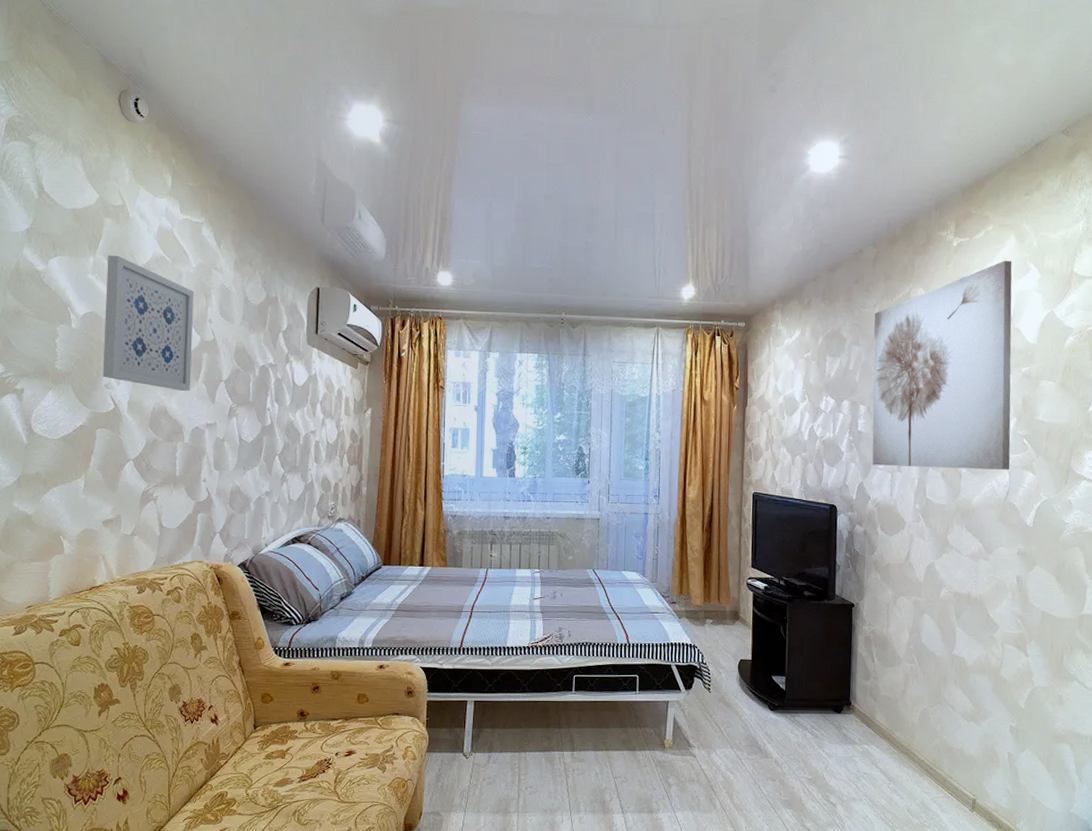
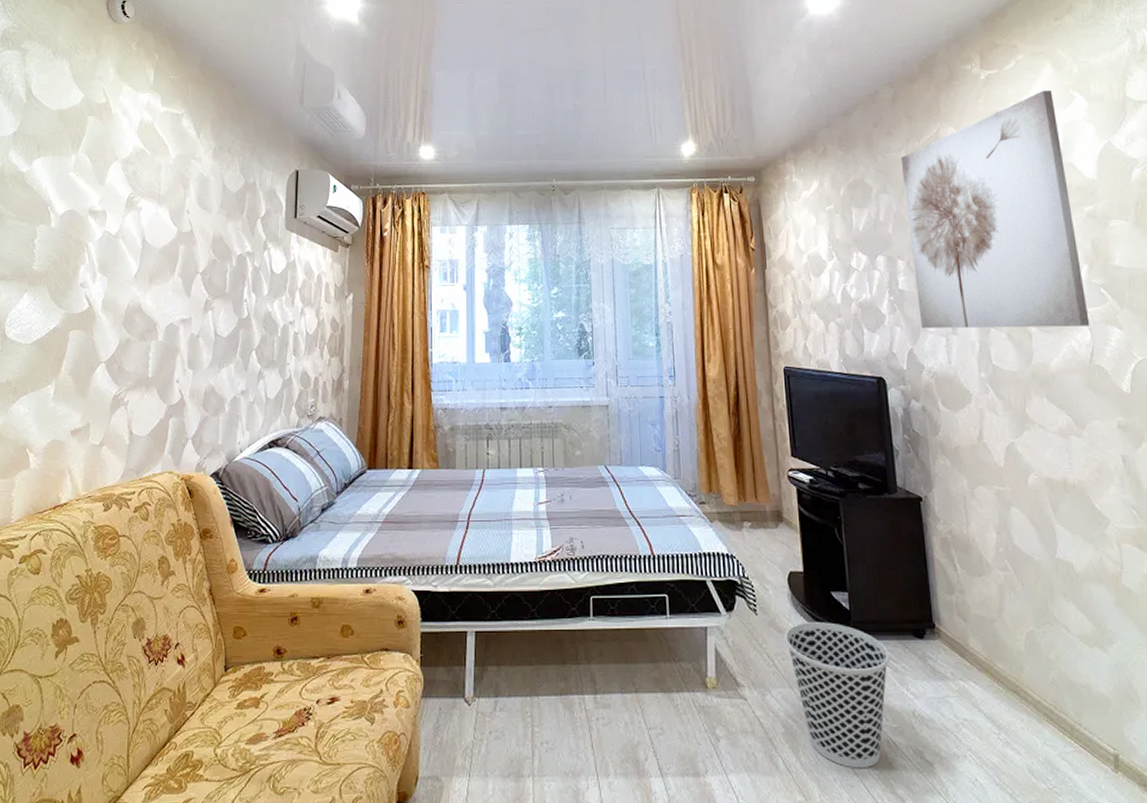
wall art: present [103,255,194,391] -> none [79,152,172,286]
wastebasket: none [731,699,813,808] -> present [784,622,890,769]

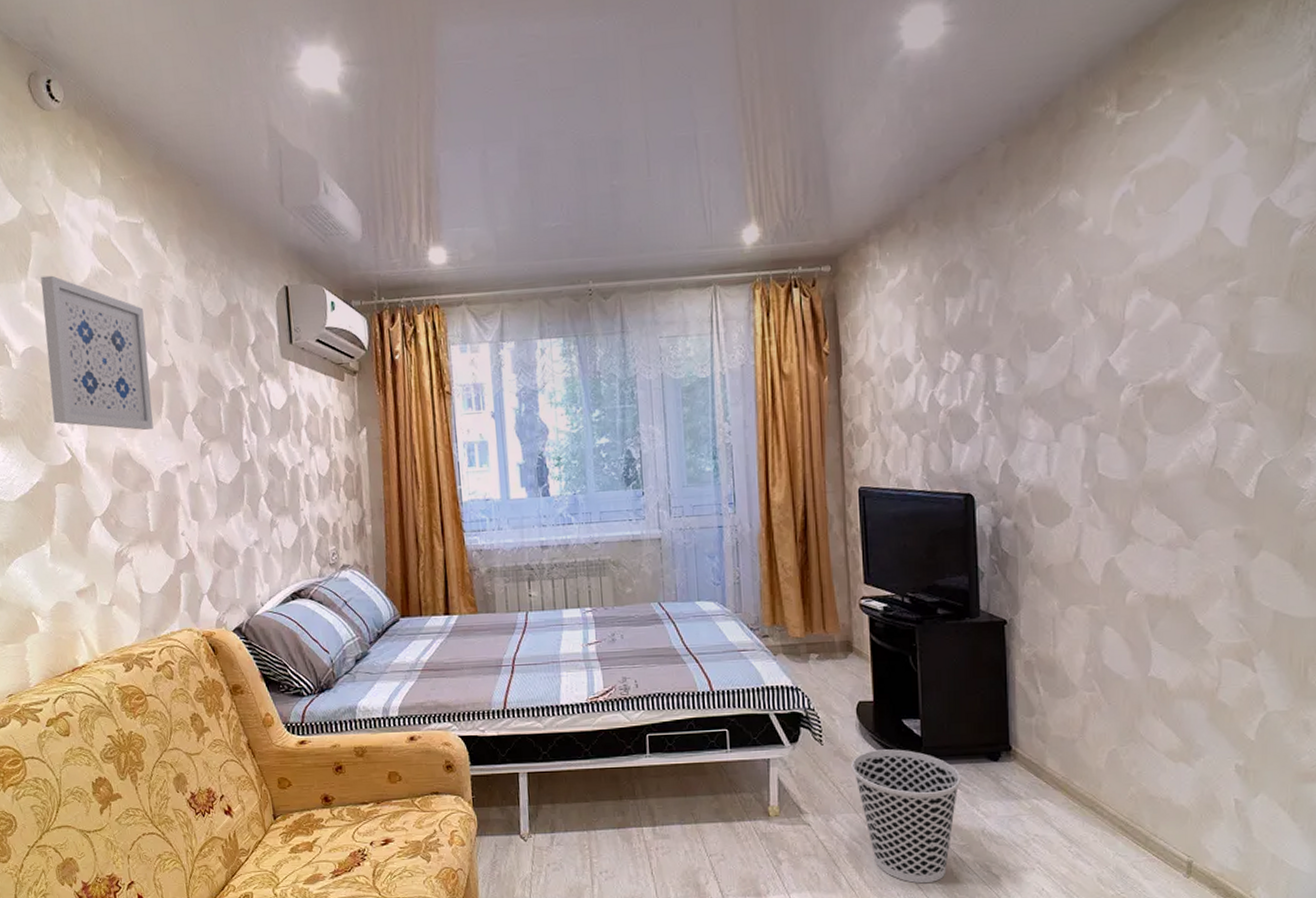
wall art: none [79,152,172,286] -> present [41,275,154,430]
wall art: present [900,90,1090,329] -> none [1008,134,1217,437]

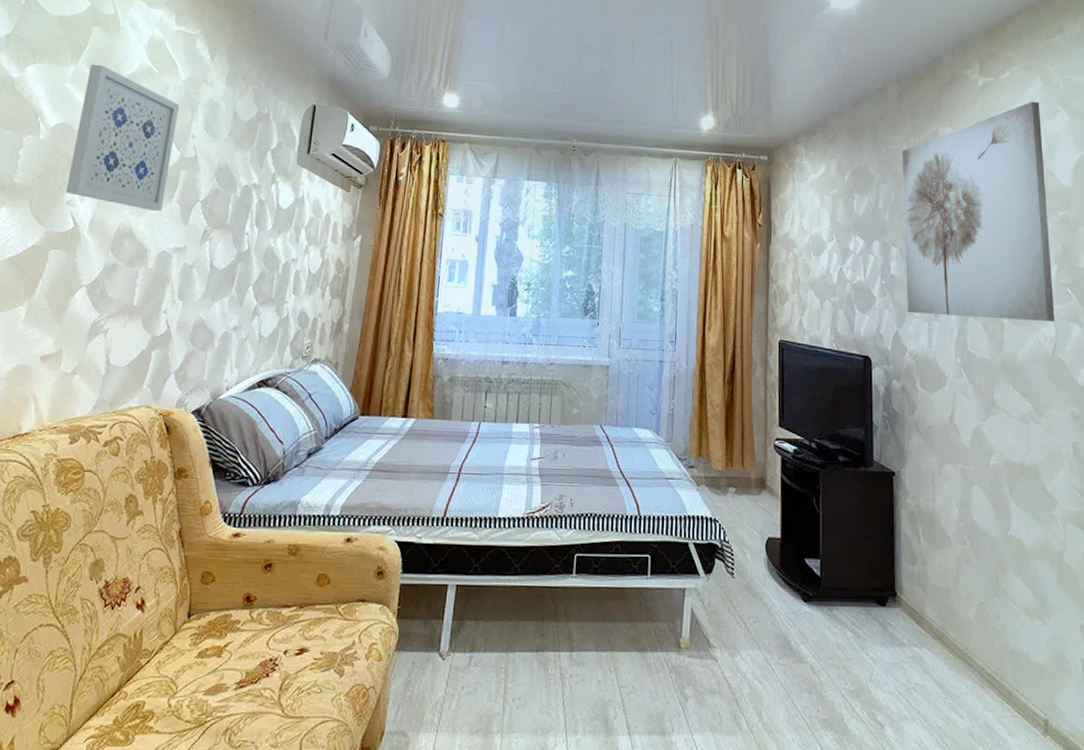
wastebasket: present [851,749,962,884] -> none [758,587,854,730]
wall art: none [1008,134,1217,437] -> present [902,101,1055,322]

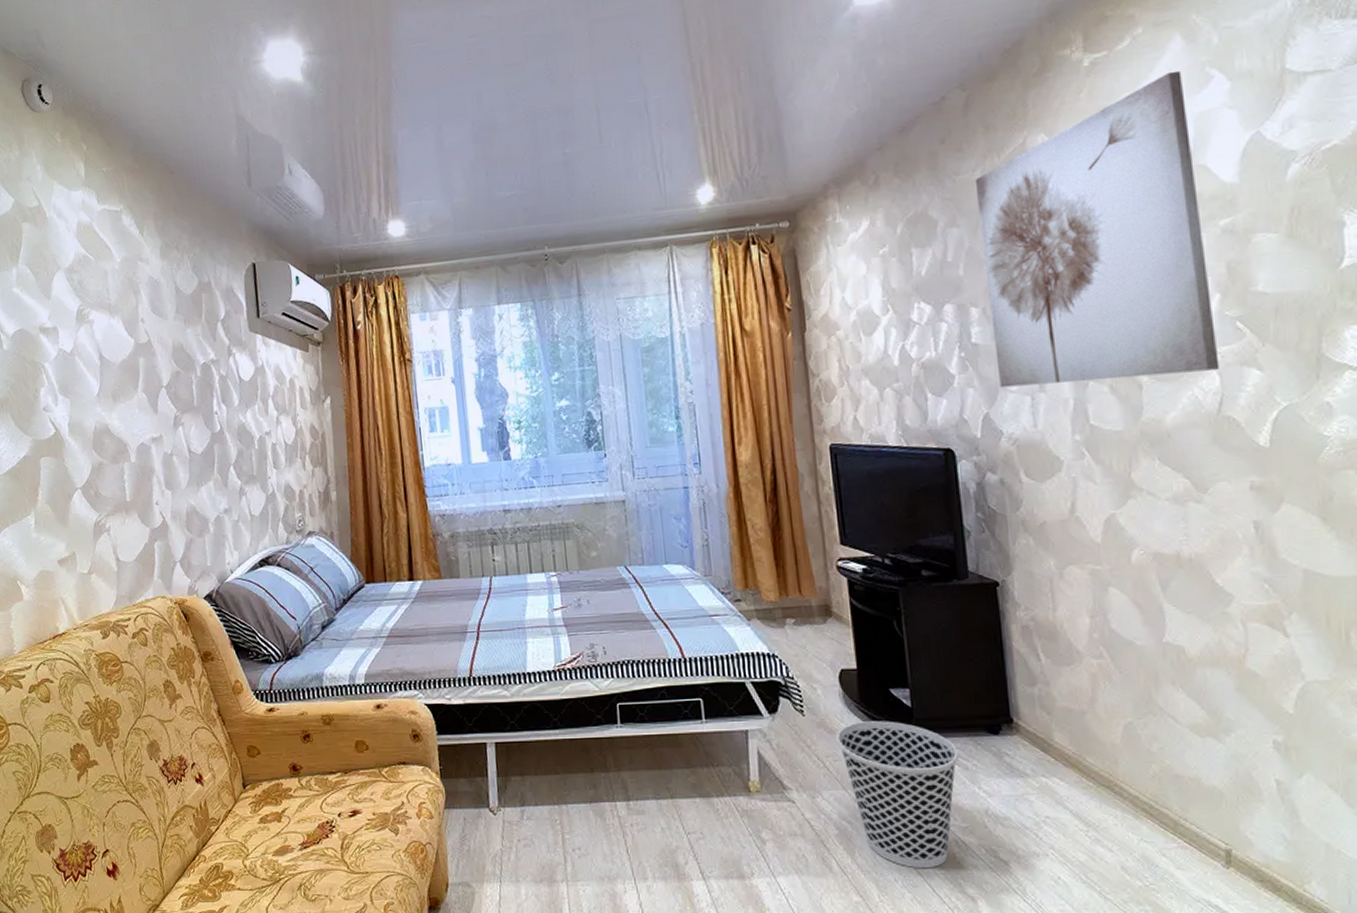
wall art: present [66,64,179,211] -> none [30,262,130,404]
wastebasket: none [758,587,854,730] -> present [836,721,959,869]

